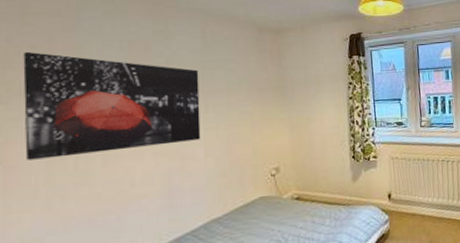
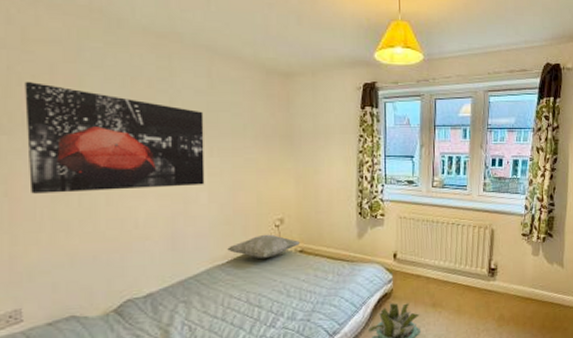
decorative pillow: none [224,183,297,210] -> present [227,234,301,260]

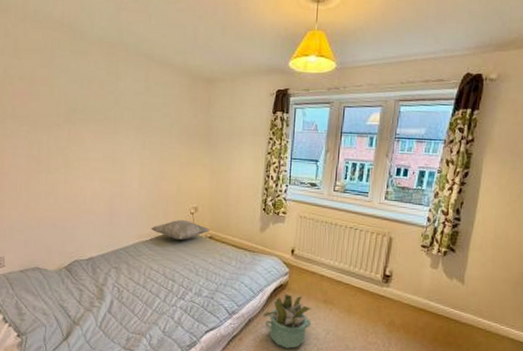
wall art: present [25,81,205,194] -> none [14,81,140,173]

